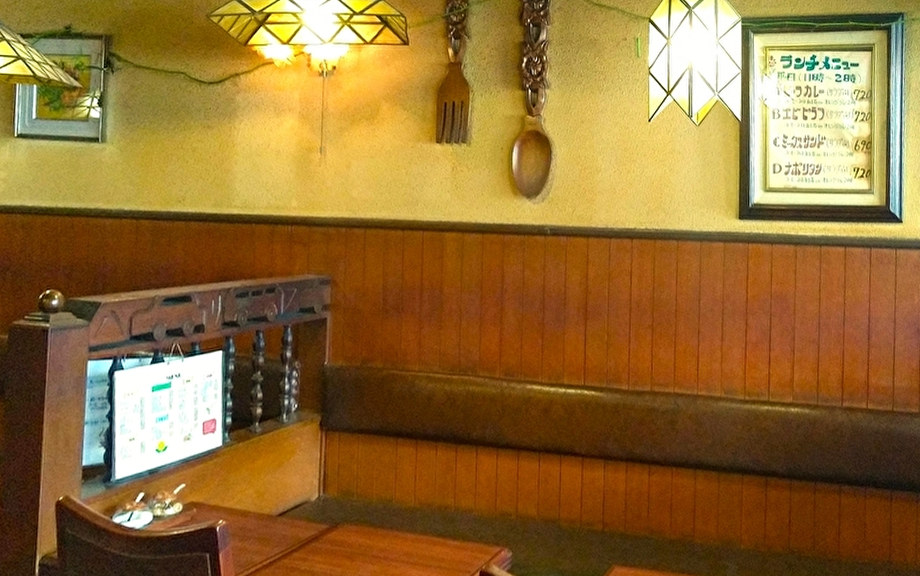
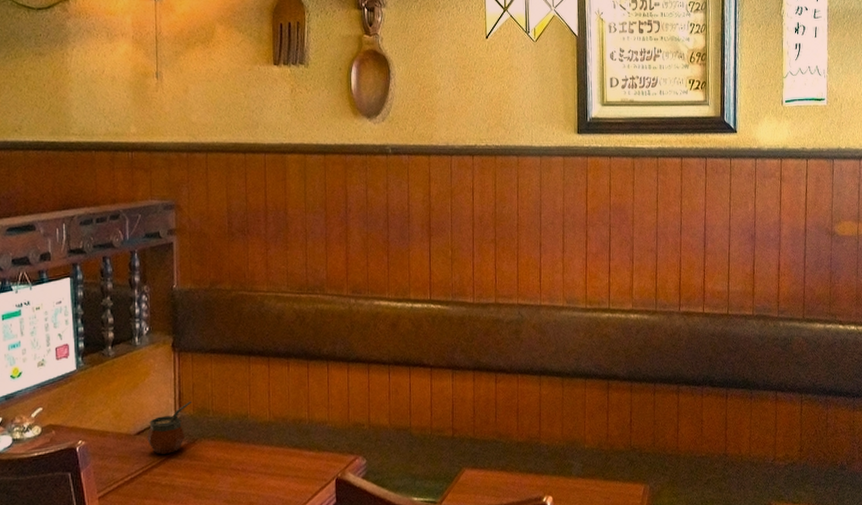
gourd: none [288,482,337,538] -> present [147,401,193,454]

